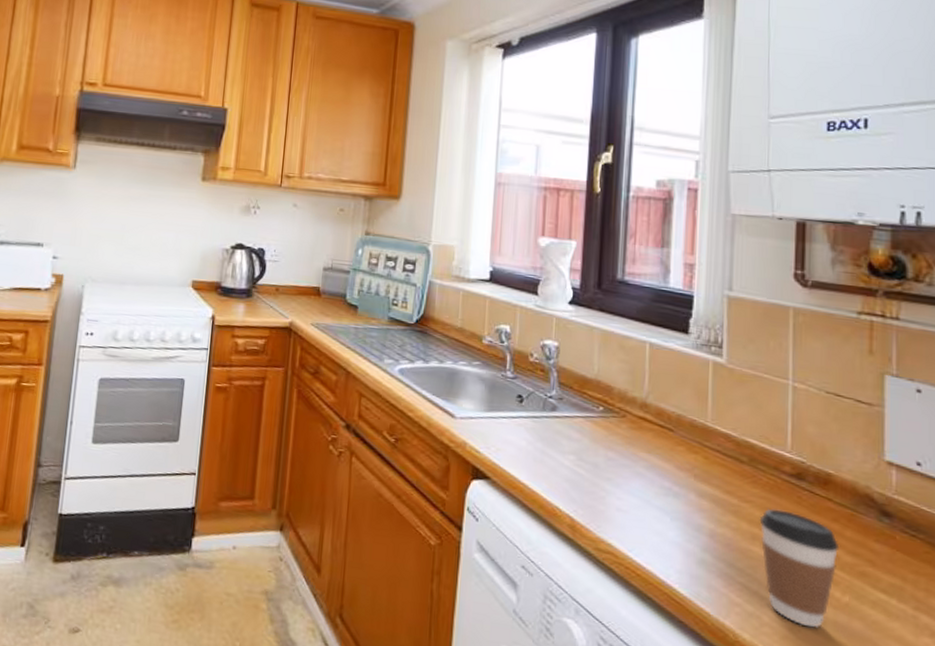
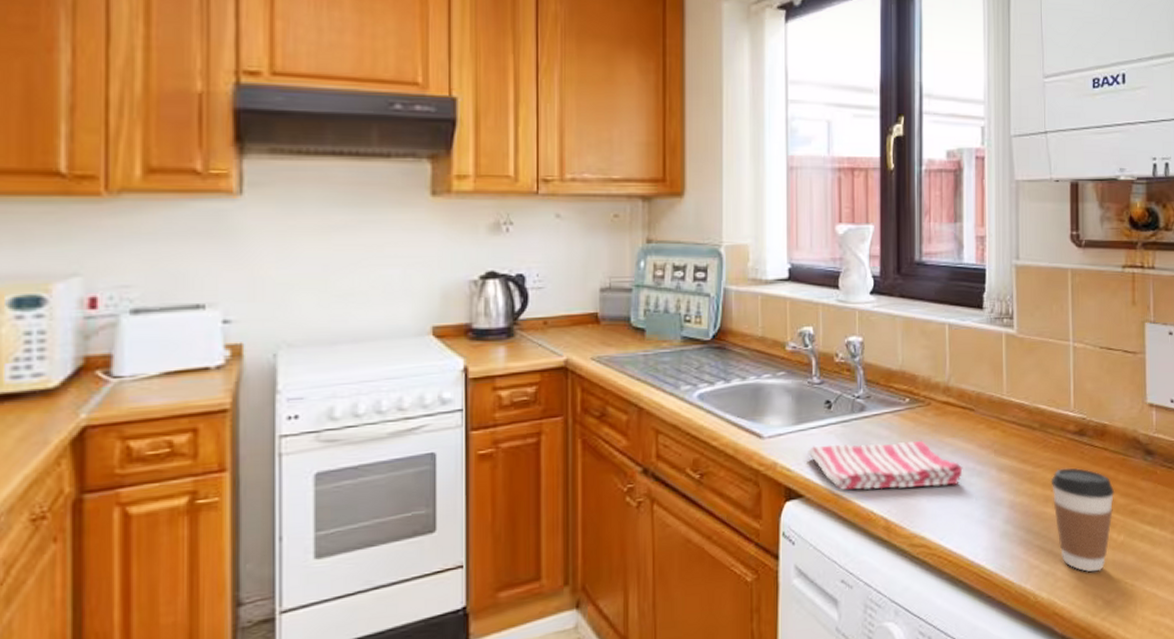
dish towel: none [497,434,658,501] -> present [808,440,963,490]

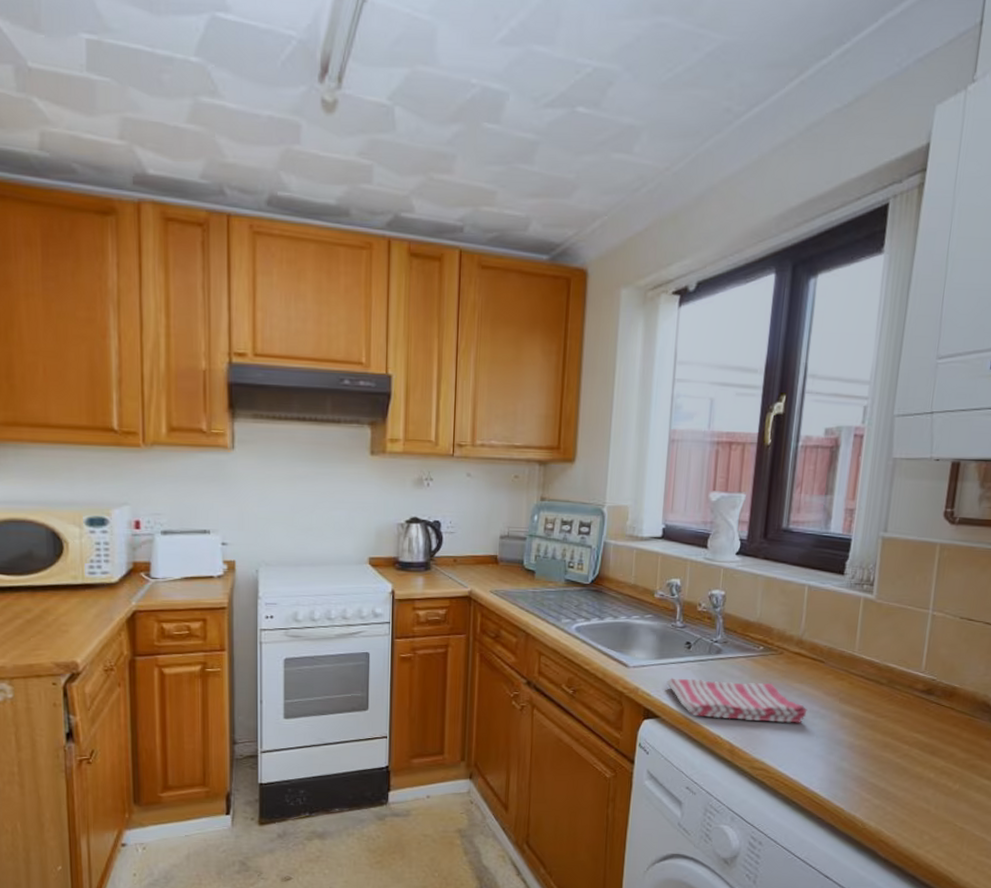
coffee cup: present [1051,467,1115,572] -> none [892,720,956,812]

